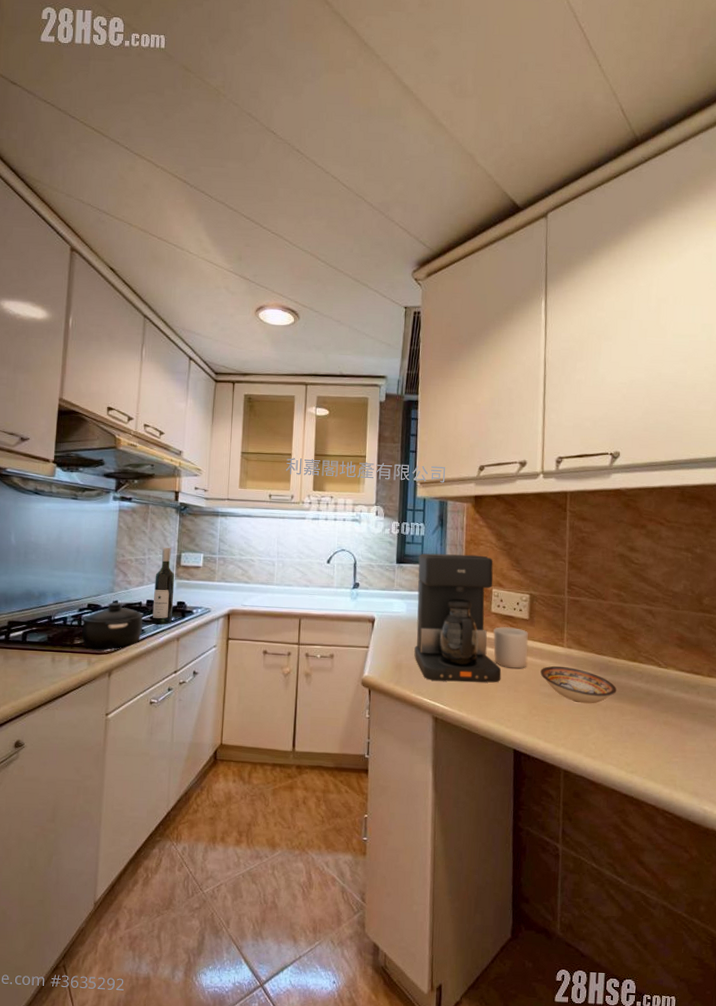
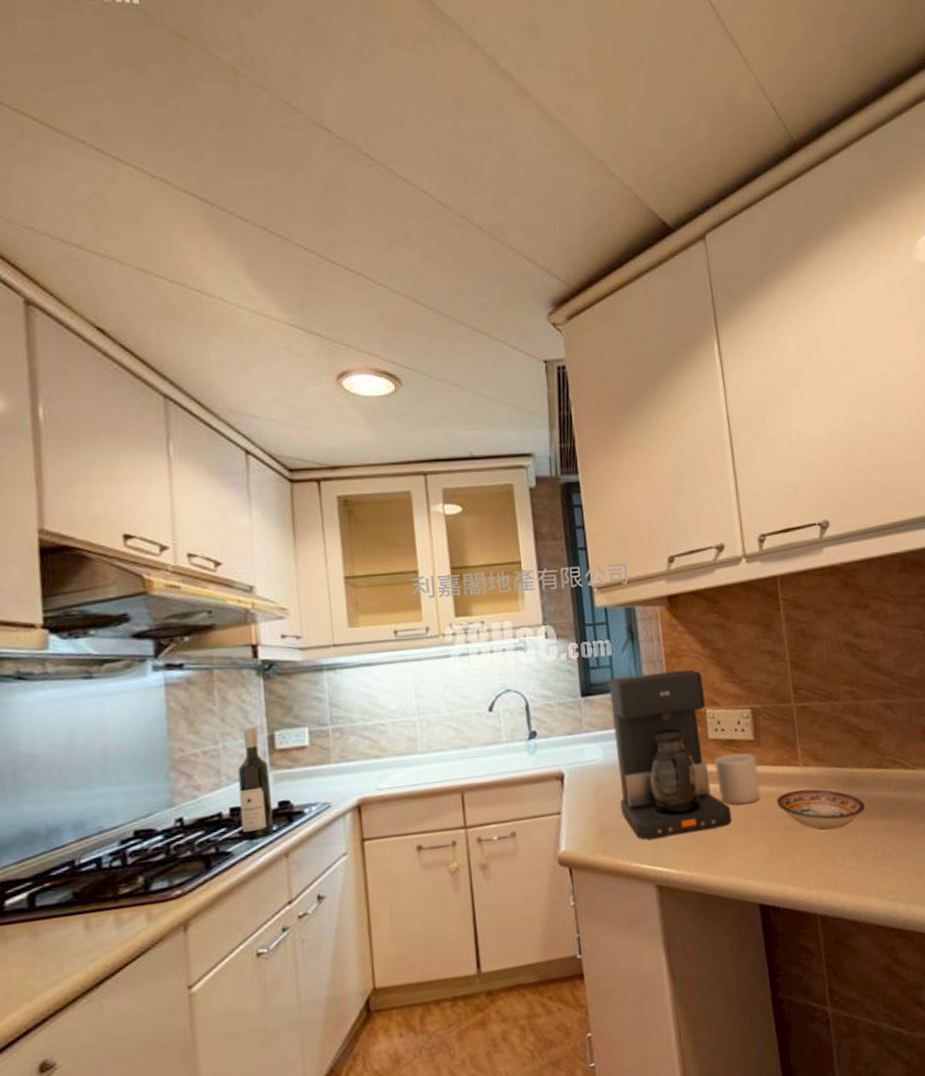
saucepan: present [82,602,144,650] -> none [128,819,230,898]

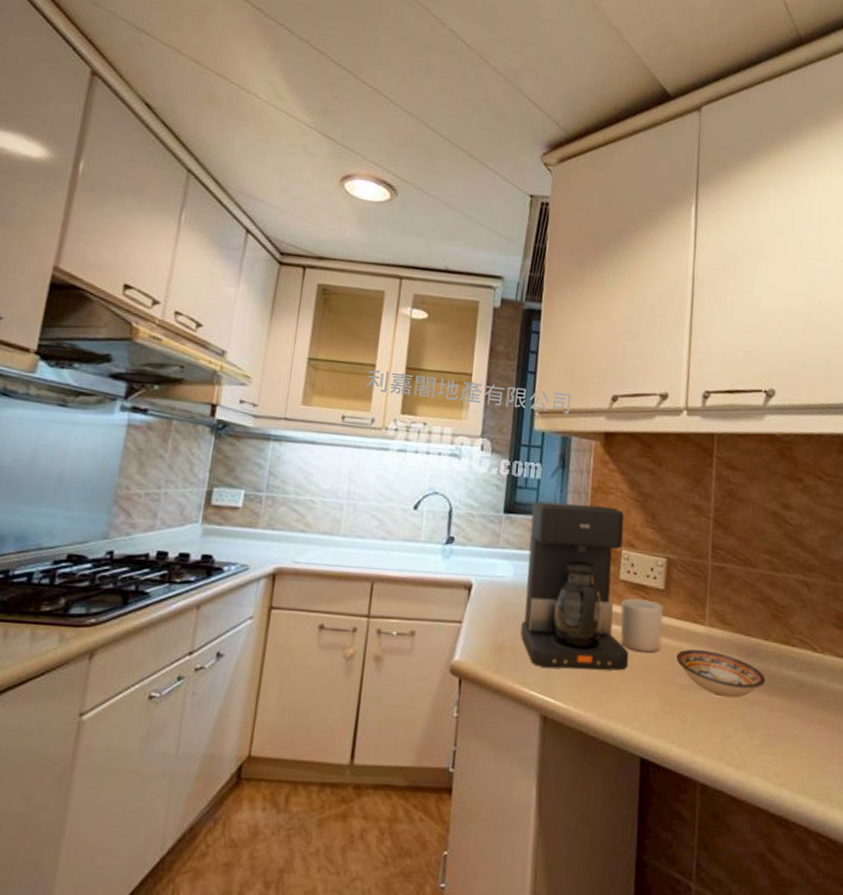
bottle: present [237,726,274,842] -> none [162,478,202,587]

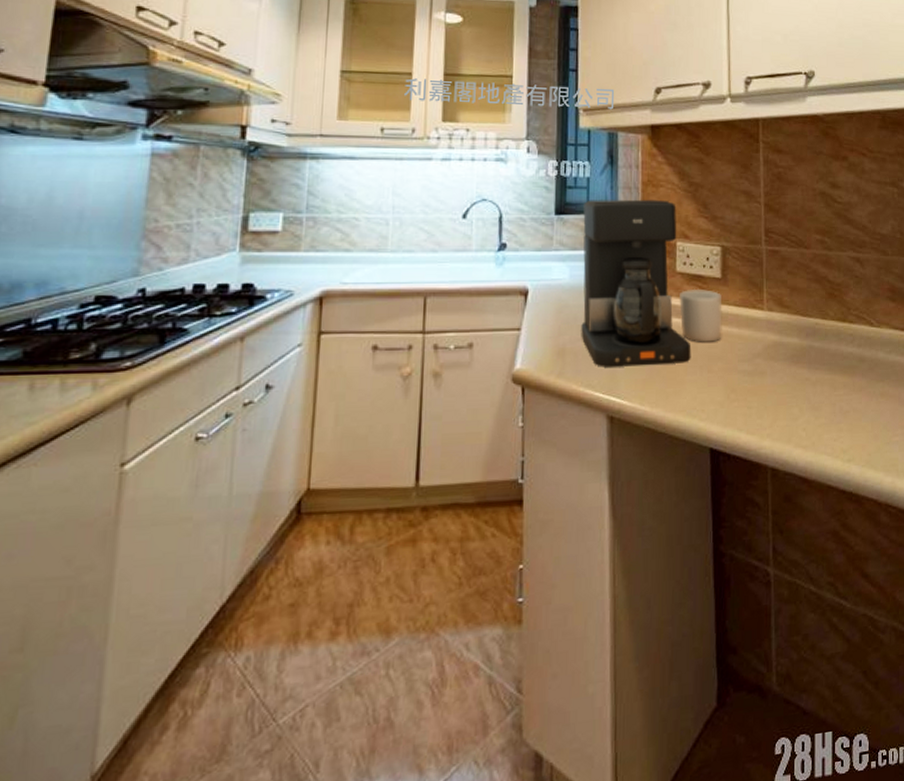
bowl: present [676,649,766,698] -> none [738,334,827,380]

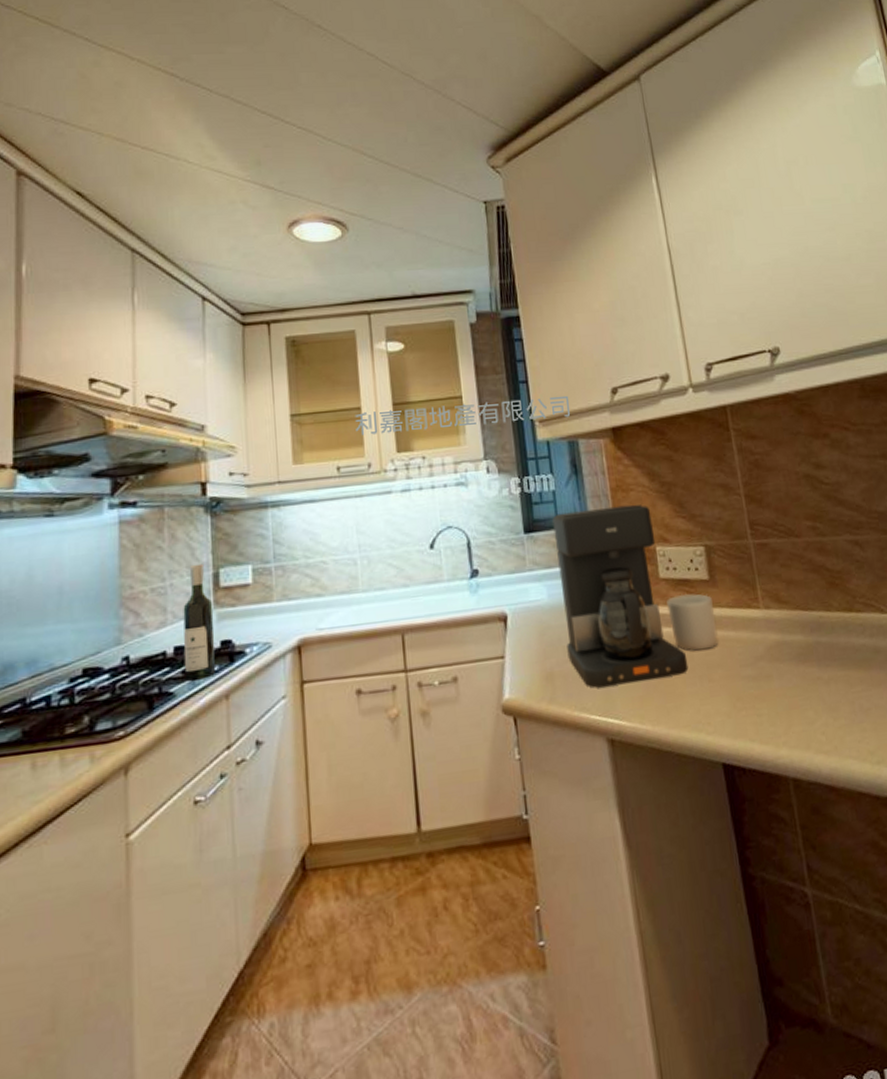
bottle: none [201,205,239,321] -> present [183,563,216,682]

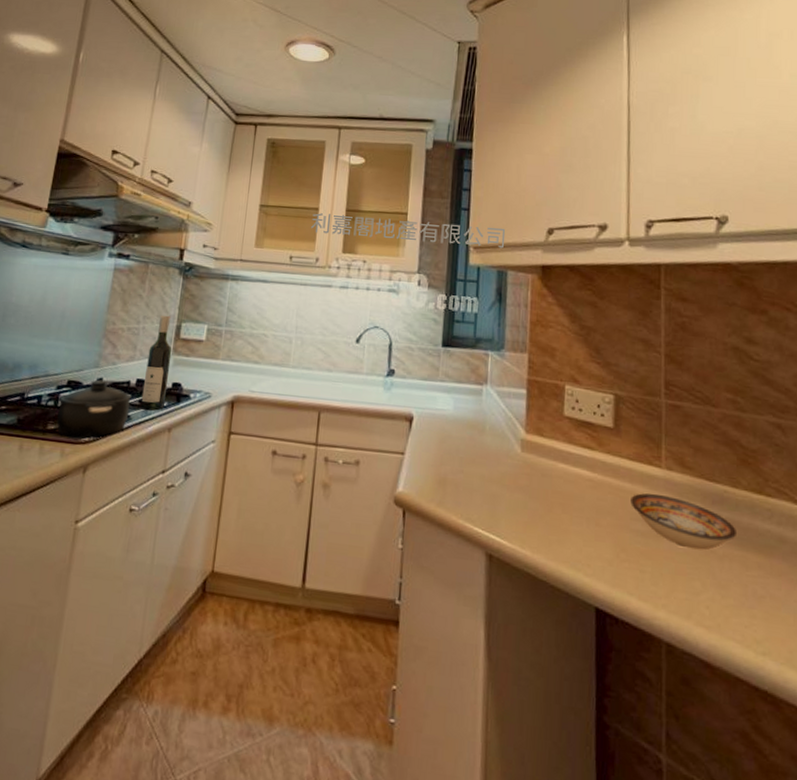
saucepan: none [76,657,172,738] -> present [56,379,132,439]
coffee maker: present [552,504,689,688] -> none [462,335,578,512]
mug: present [666,593,718,651] -> none [565,435,614,494]
bowl: none [737,634,838,682] -> present [630,493,738,550]

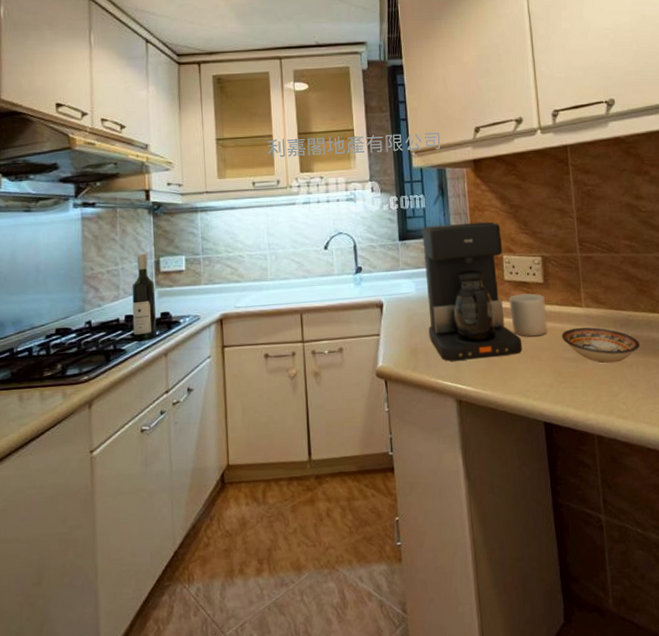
saucepan: present [56,379,132,439] -> none [51,322,124,380]
coffee maker: none [462,335,578,512] -> present [422,221,523,362]
mug: none [565,435,614,494] -> present [508,293,547,337]

